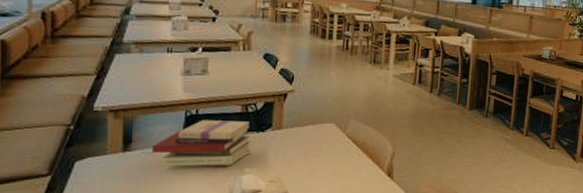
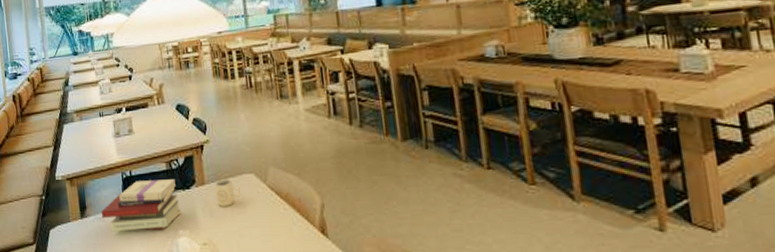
mug: none [291,126,318,150] -> present [214,179,241,206]

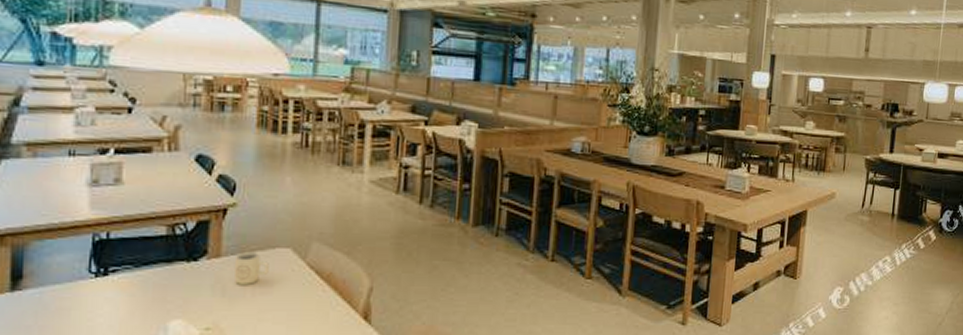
books: present [101,179,181,232] -> none [47,246,180,311]

